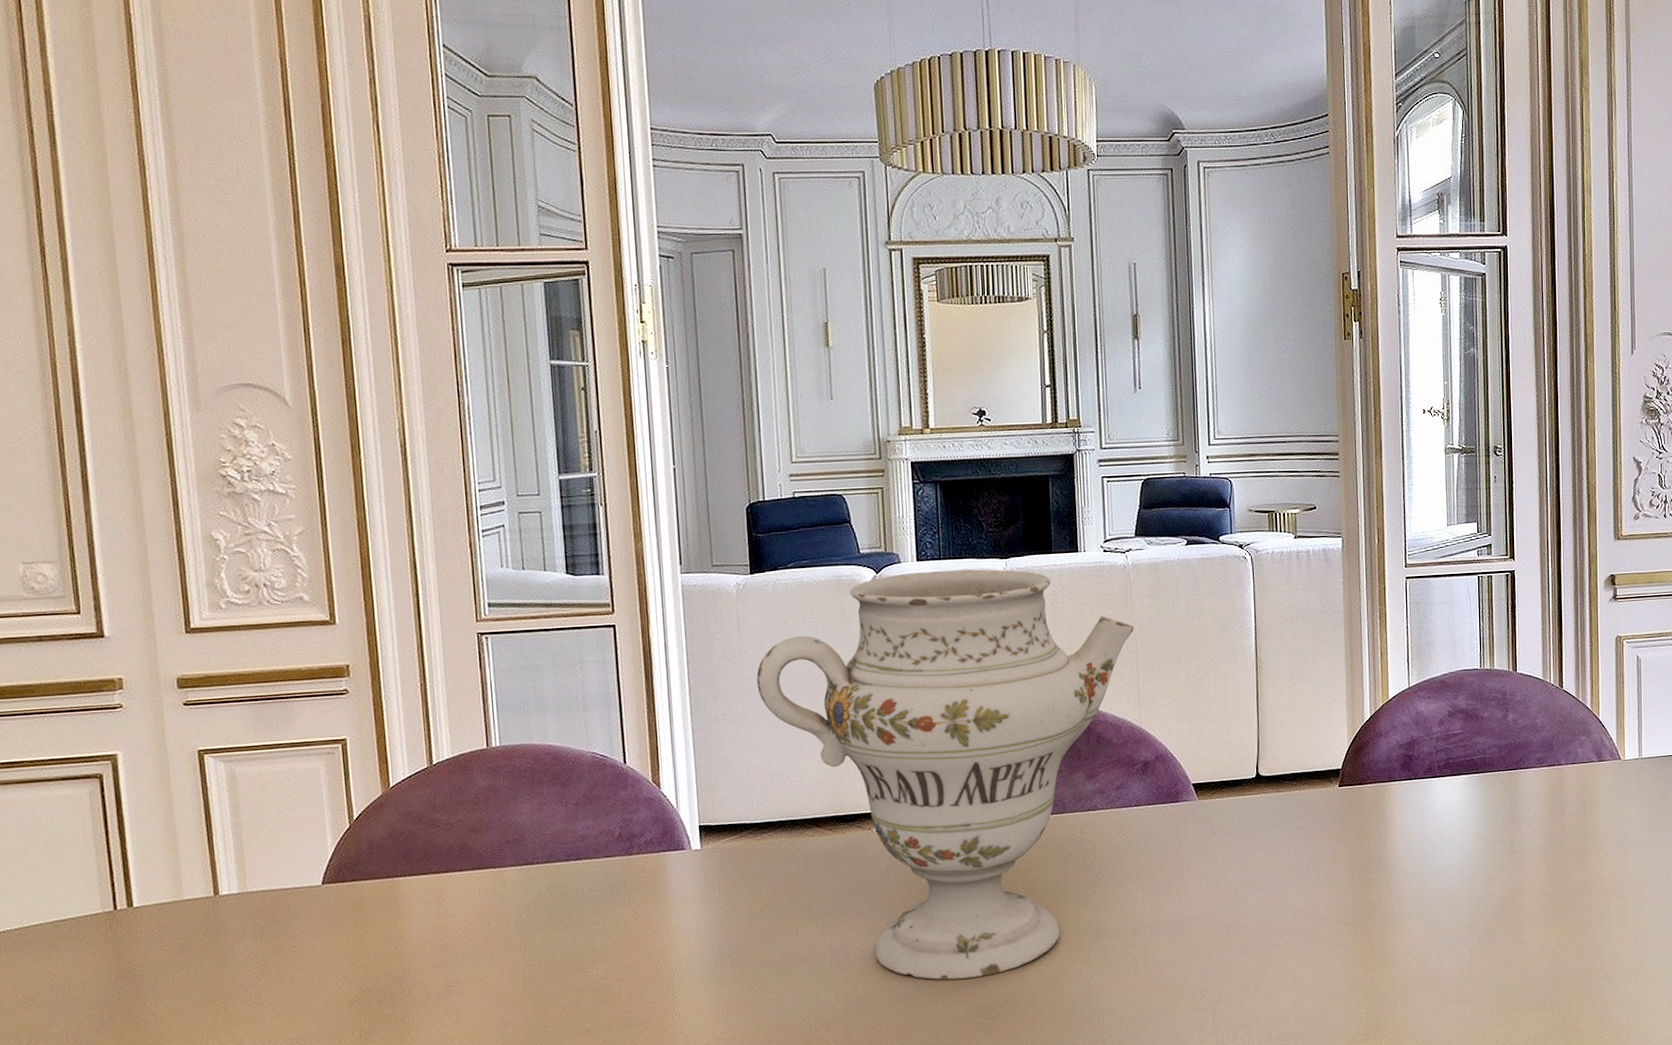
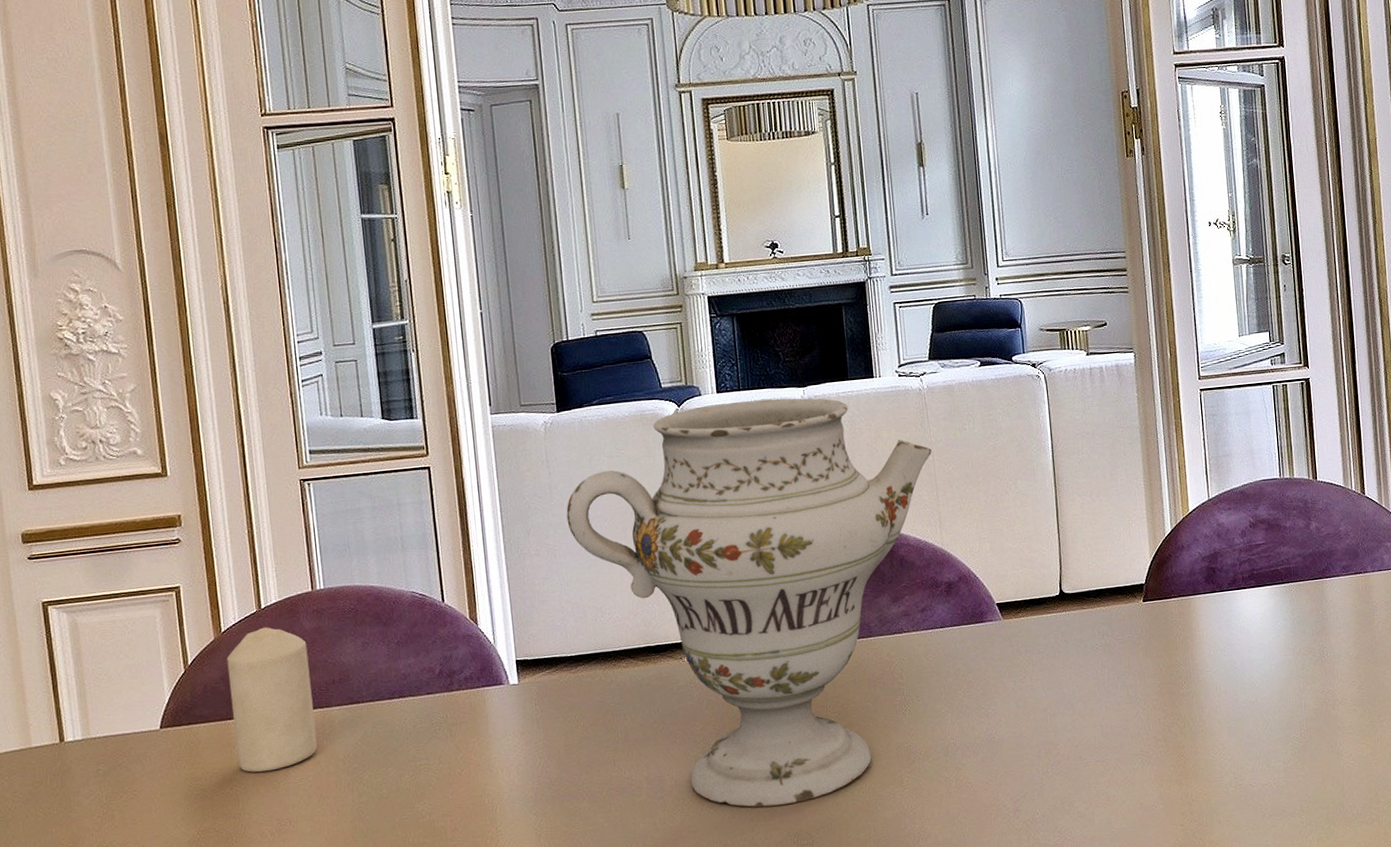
candle: none [394,783,488,932] -> present [226,627,317,773]

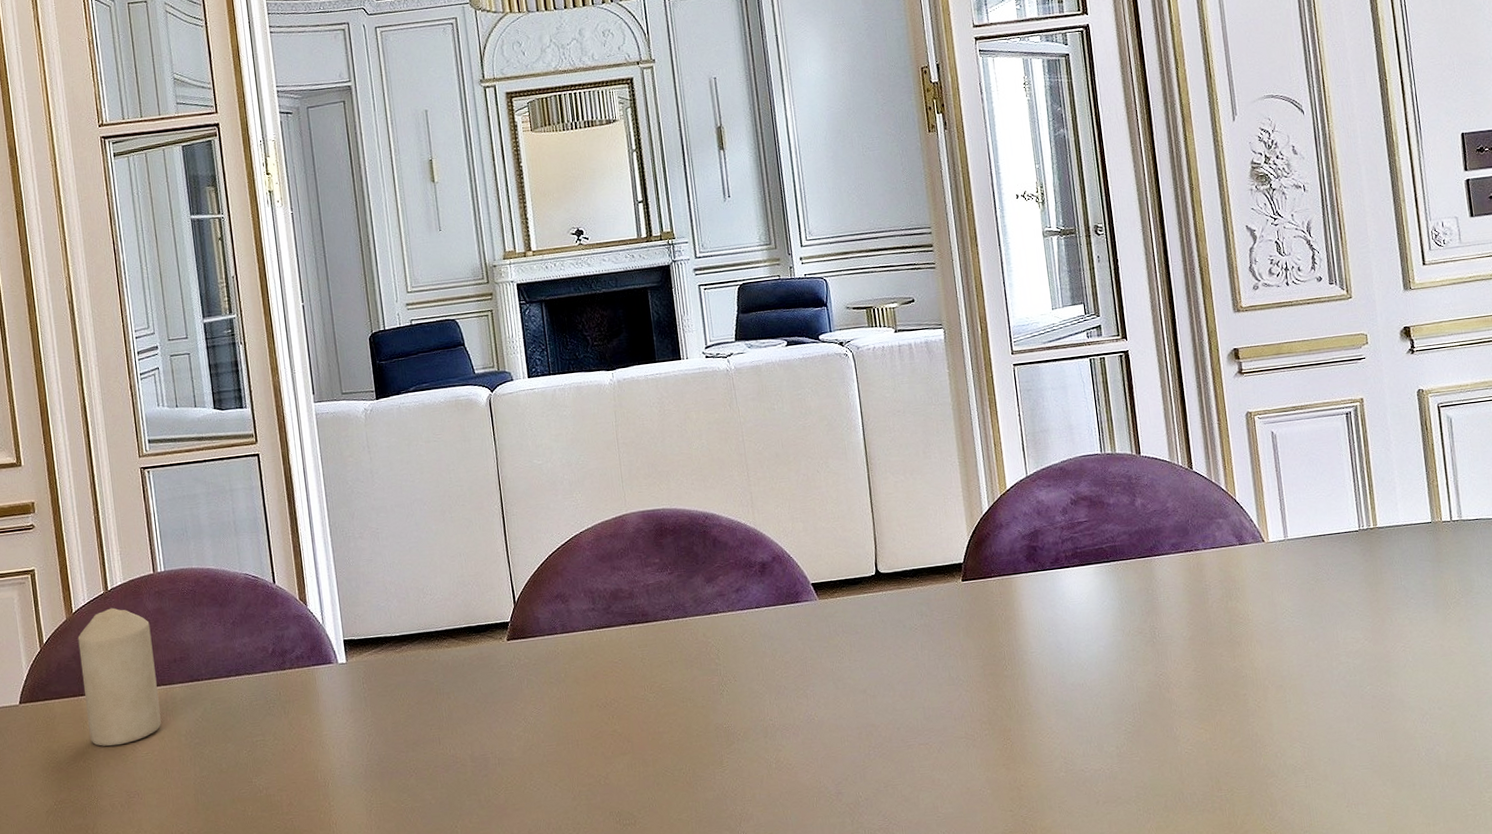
decorative vase: present [566,398,932,808] -> none [387,381,741,787]

